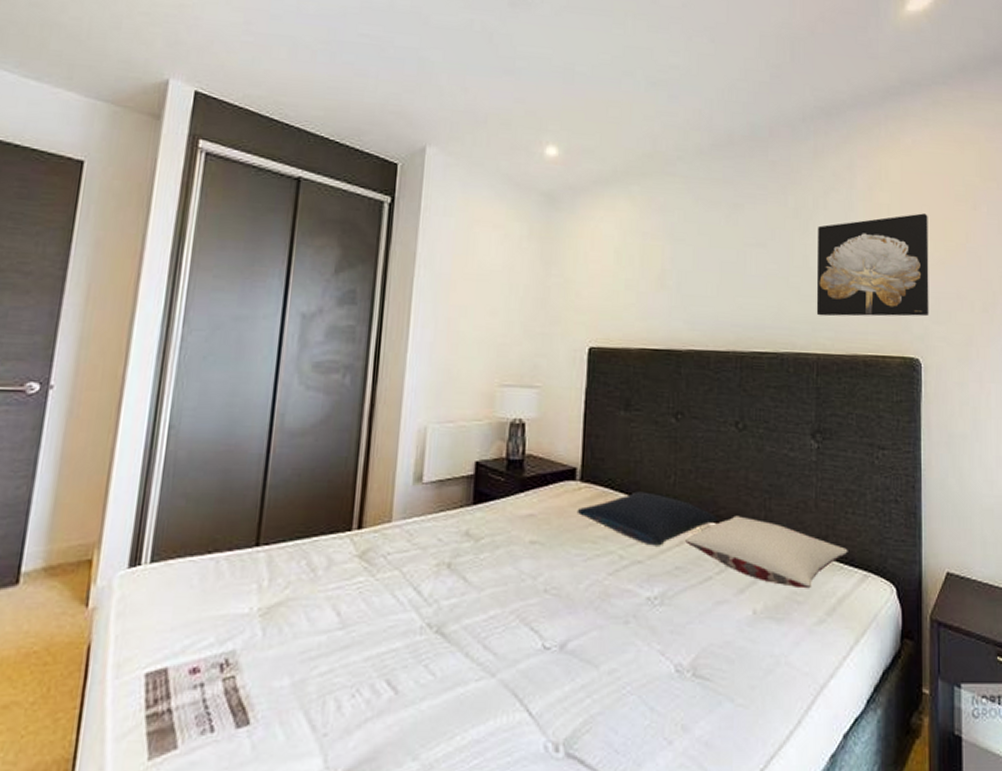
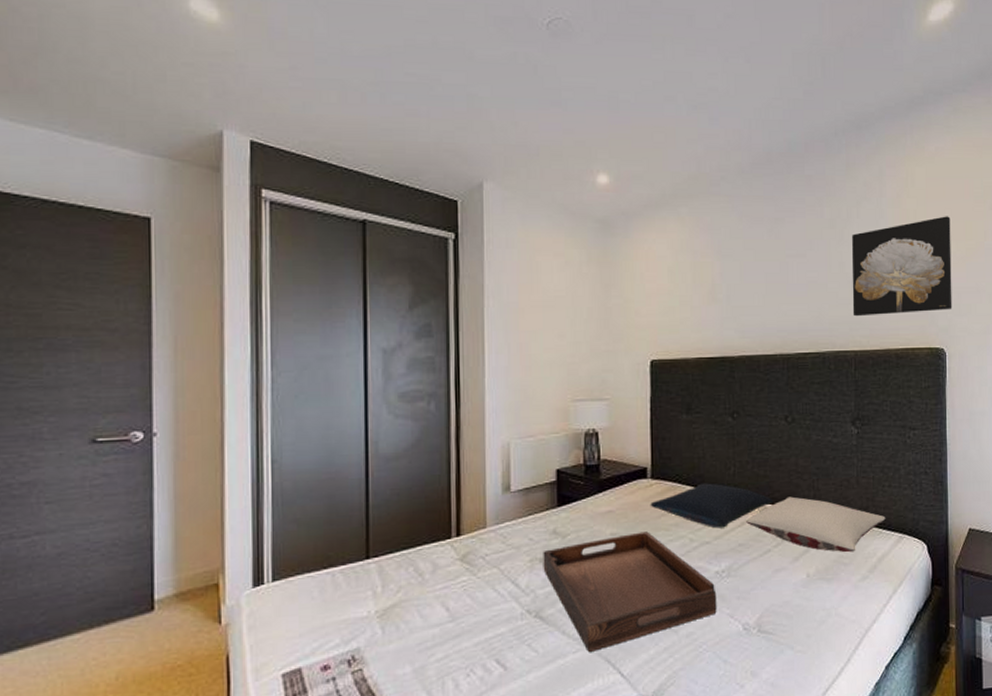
serving tray: none [450,542,647,681] -> present [543,531,717,652]

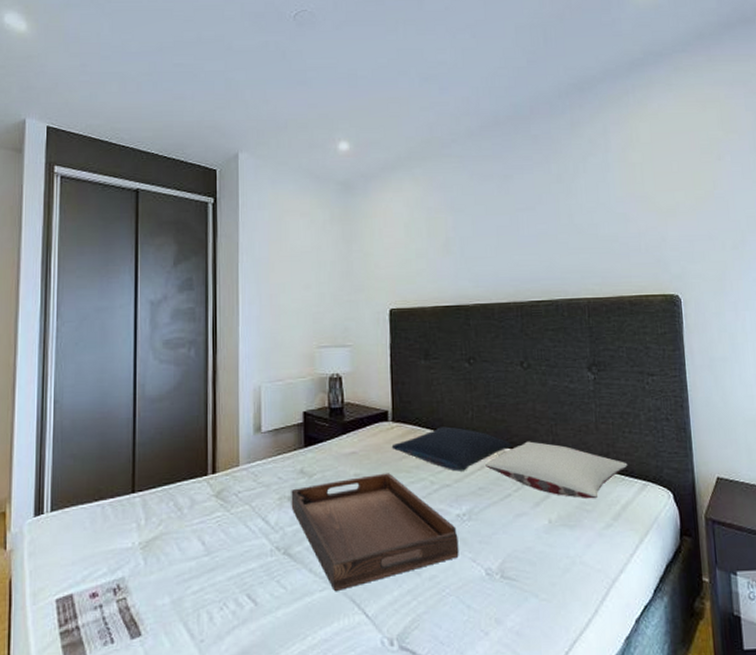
wall art: present [851,216,952,317] -> none [580,168,685,265]

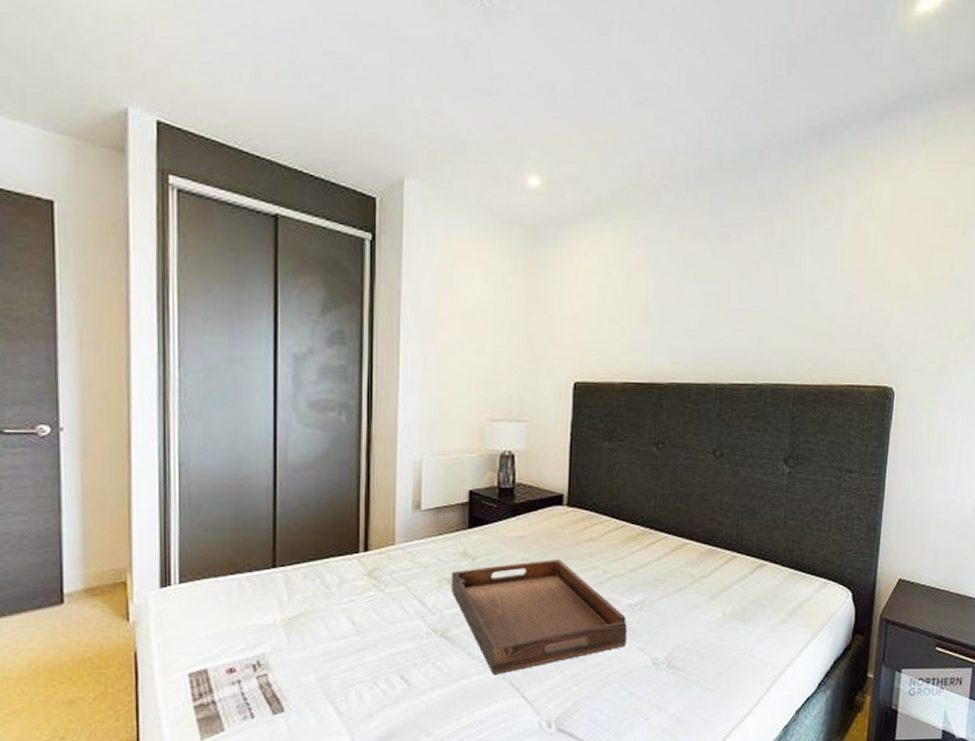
pillow: present [391,426,512,472] -> none [564,514,694,561]
pillow: present [484,441,628,499] -> none [662,534,811,595]

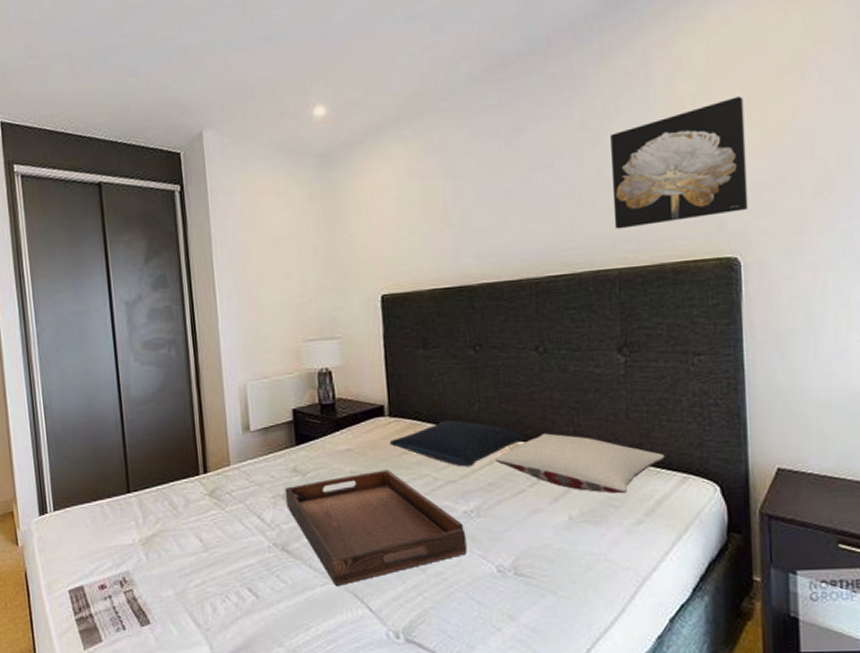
pillow: none [564,514,694,561] -> present [389,420,526,467]
pillow: none [662,534,811,595] -> present [494,433,665,494]
wall art: none [796,241,916,348] -> present [610,96,749,230]

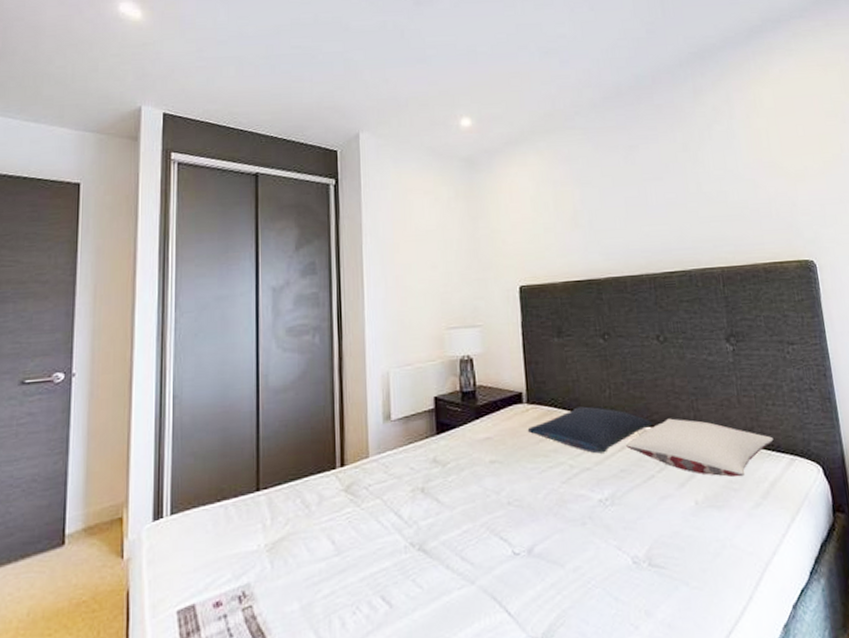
serving tray: present [285,470,467,586] -> none [424,458,603,588]
wall art: present [610,96,749,230] -> none [706,132,817,234]

